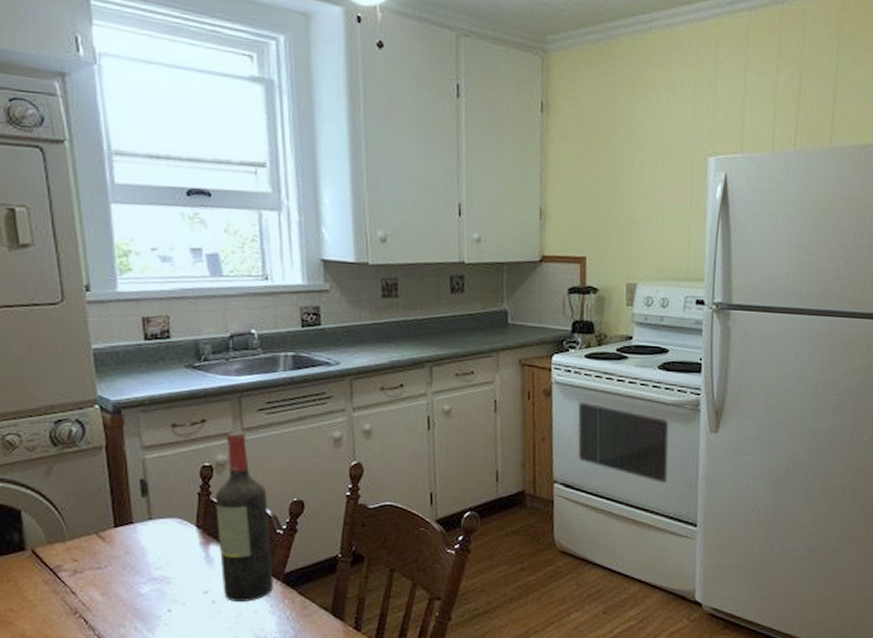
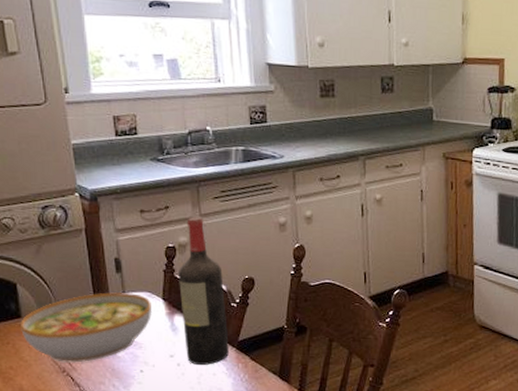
bowl: none [25,518,184,602] -> present [21,291,153,363]

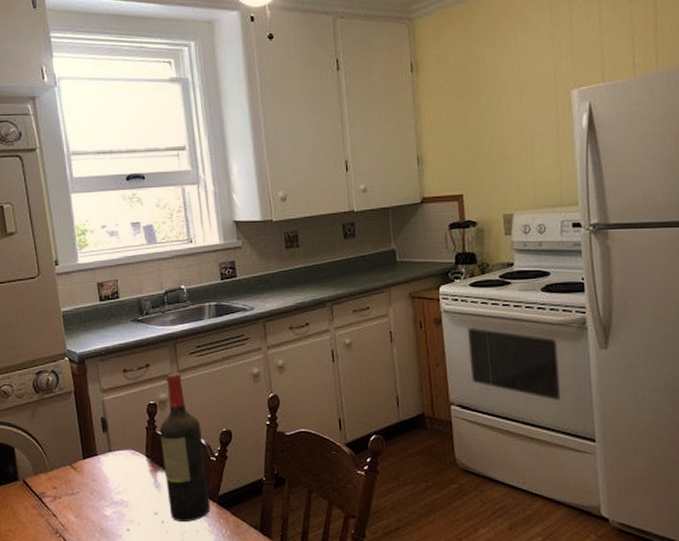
bowl: present [21,291,153,363] -> none [18,450,137,524]

